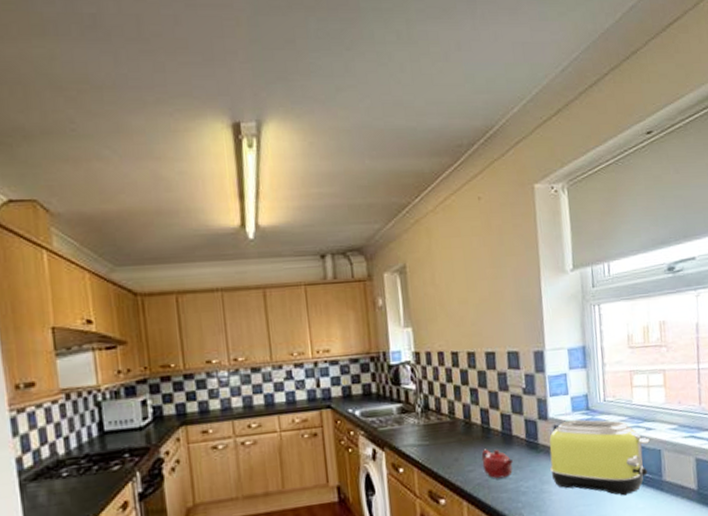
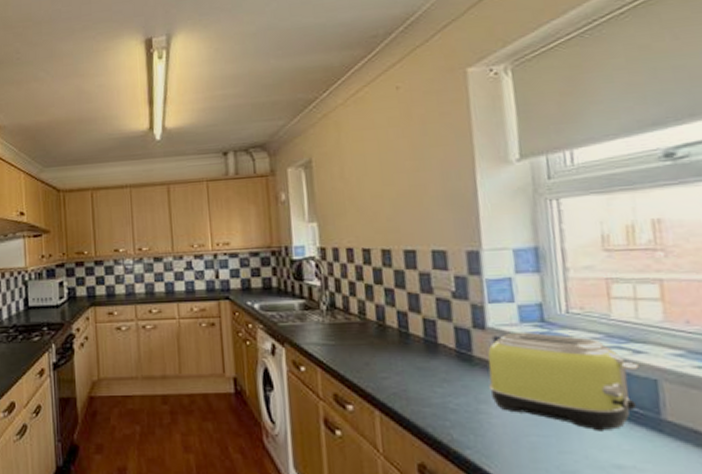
teapot: present [481,449,513,479] -> none [398,355,439,391]

